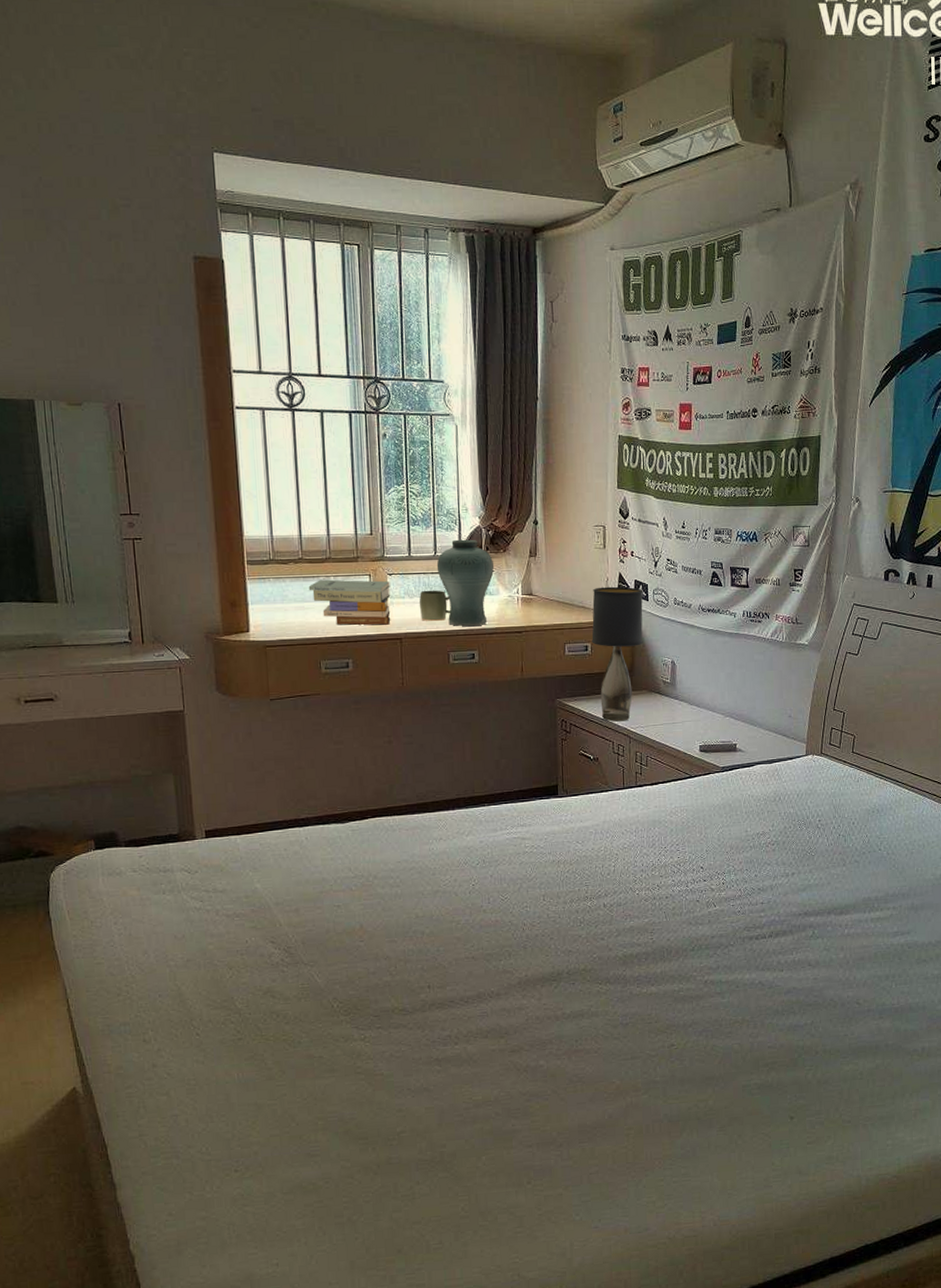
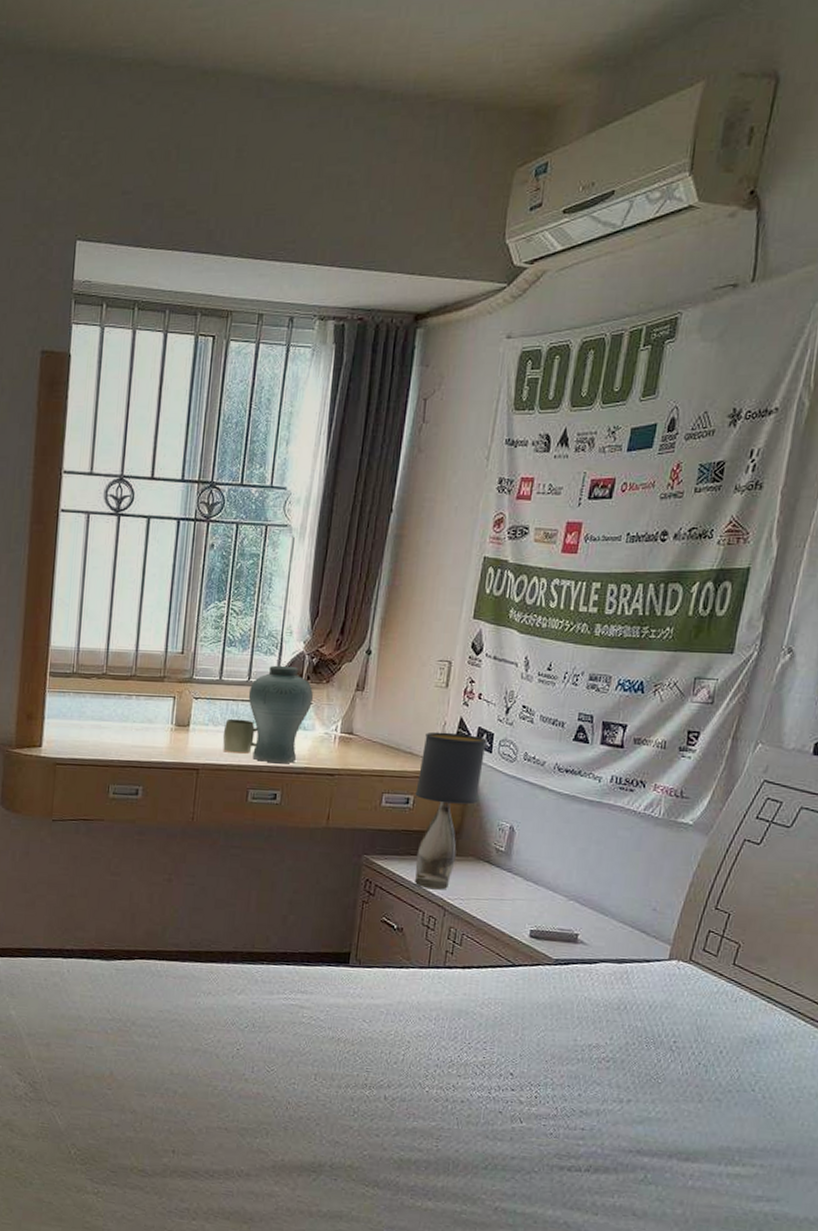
books: present [308,579,391,625] -> none [108,698,195,753]

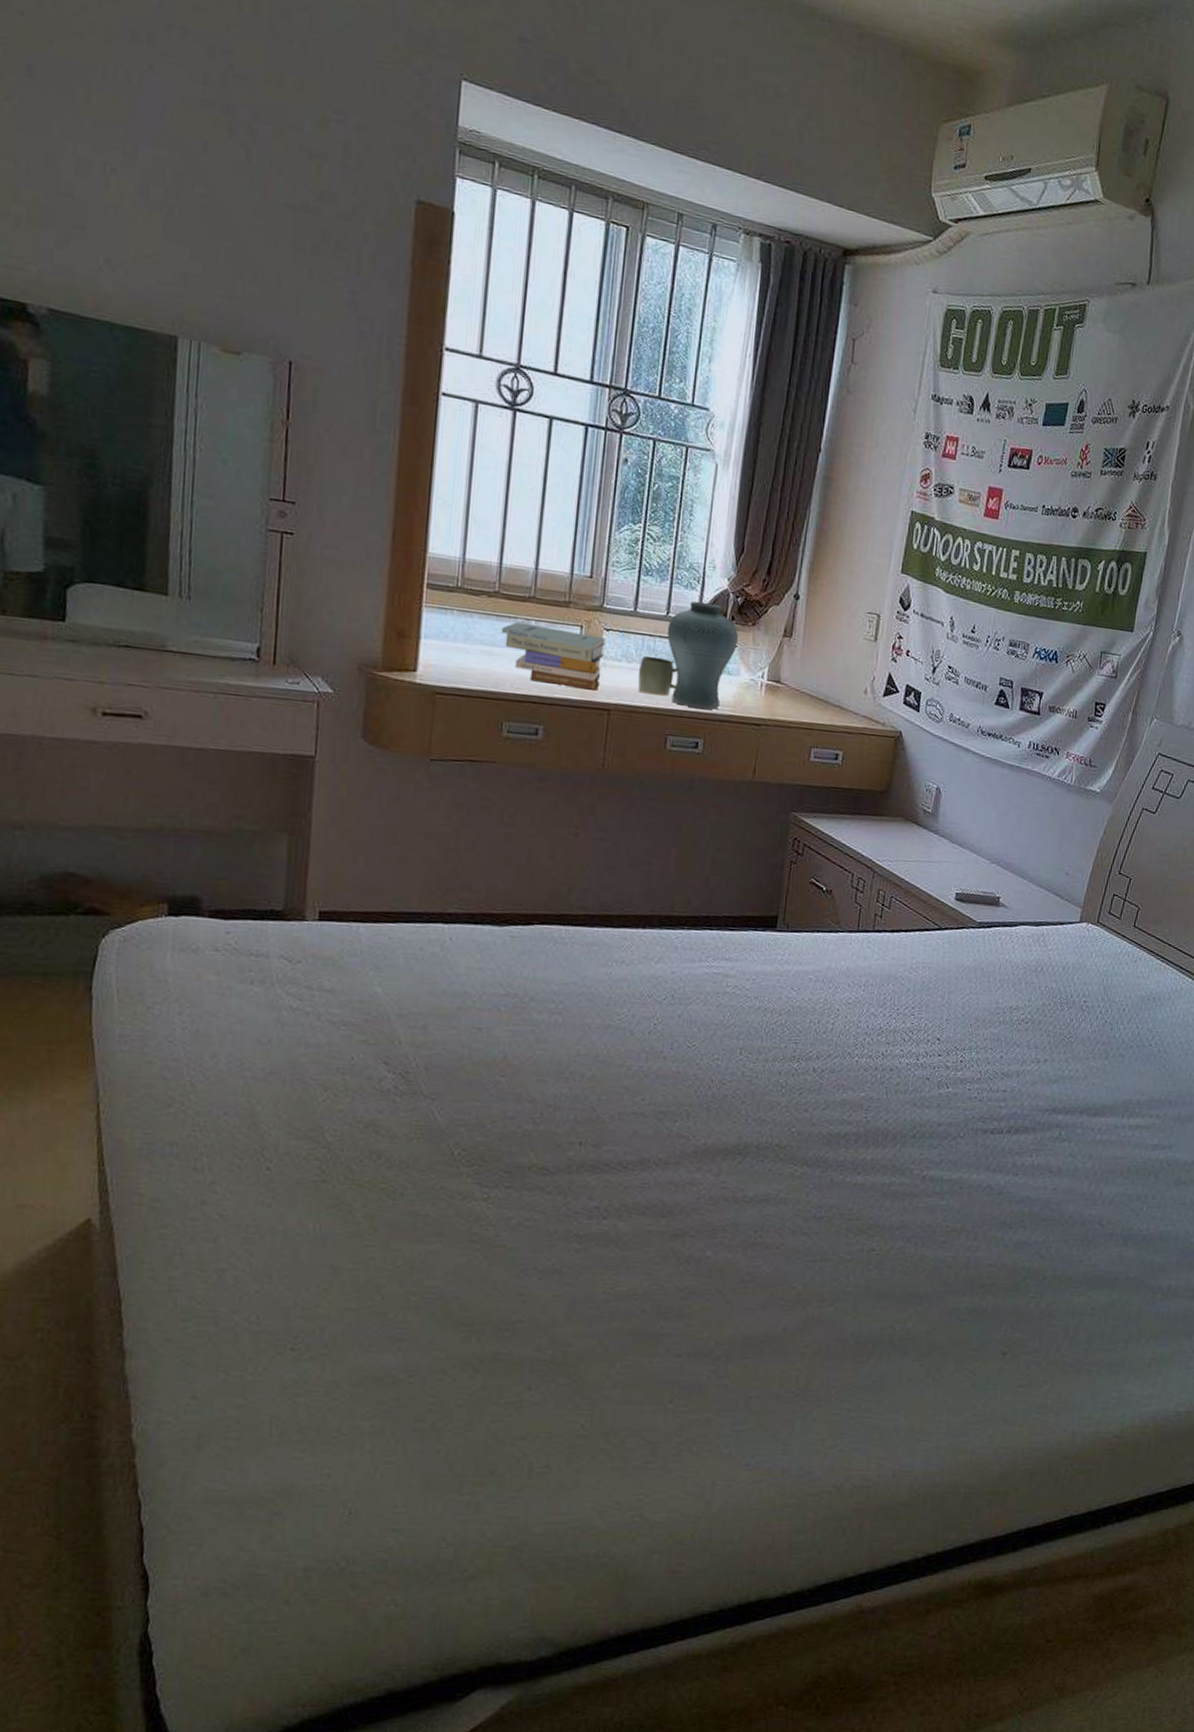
books: none [108,698,195,753] -> present [501,622,606,691]
table lamp: present [415,731,487,890] -> none [844,686,915,851]

